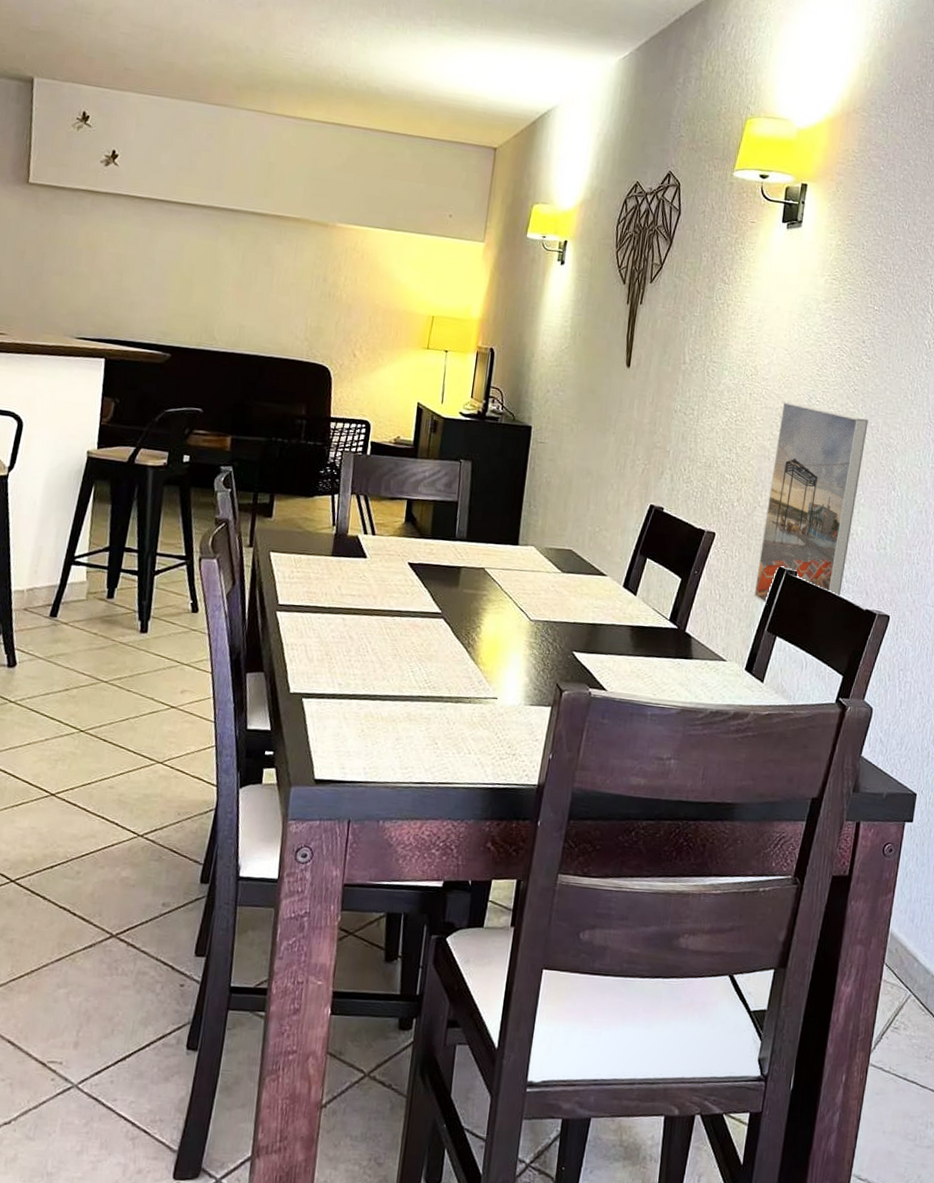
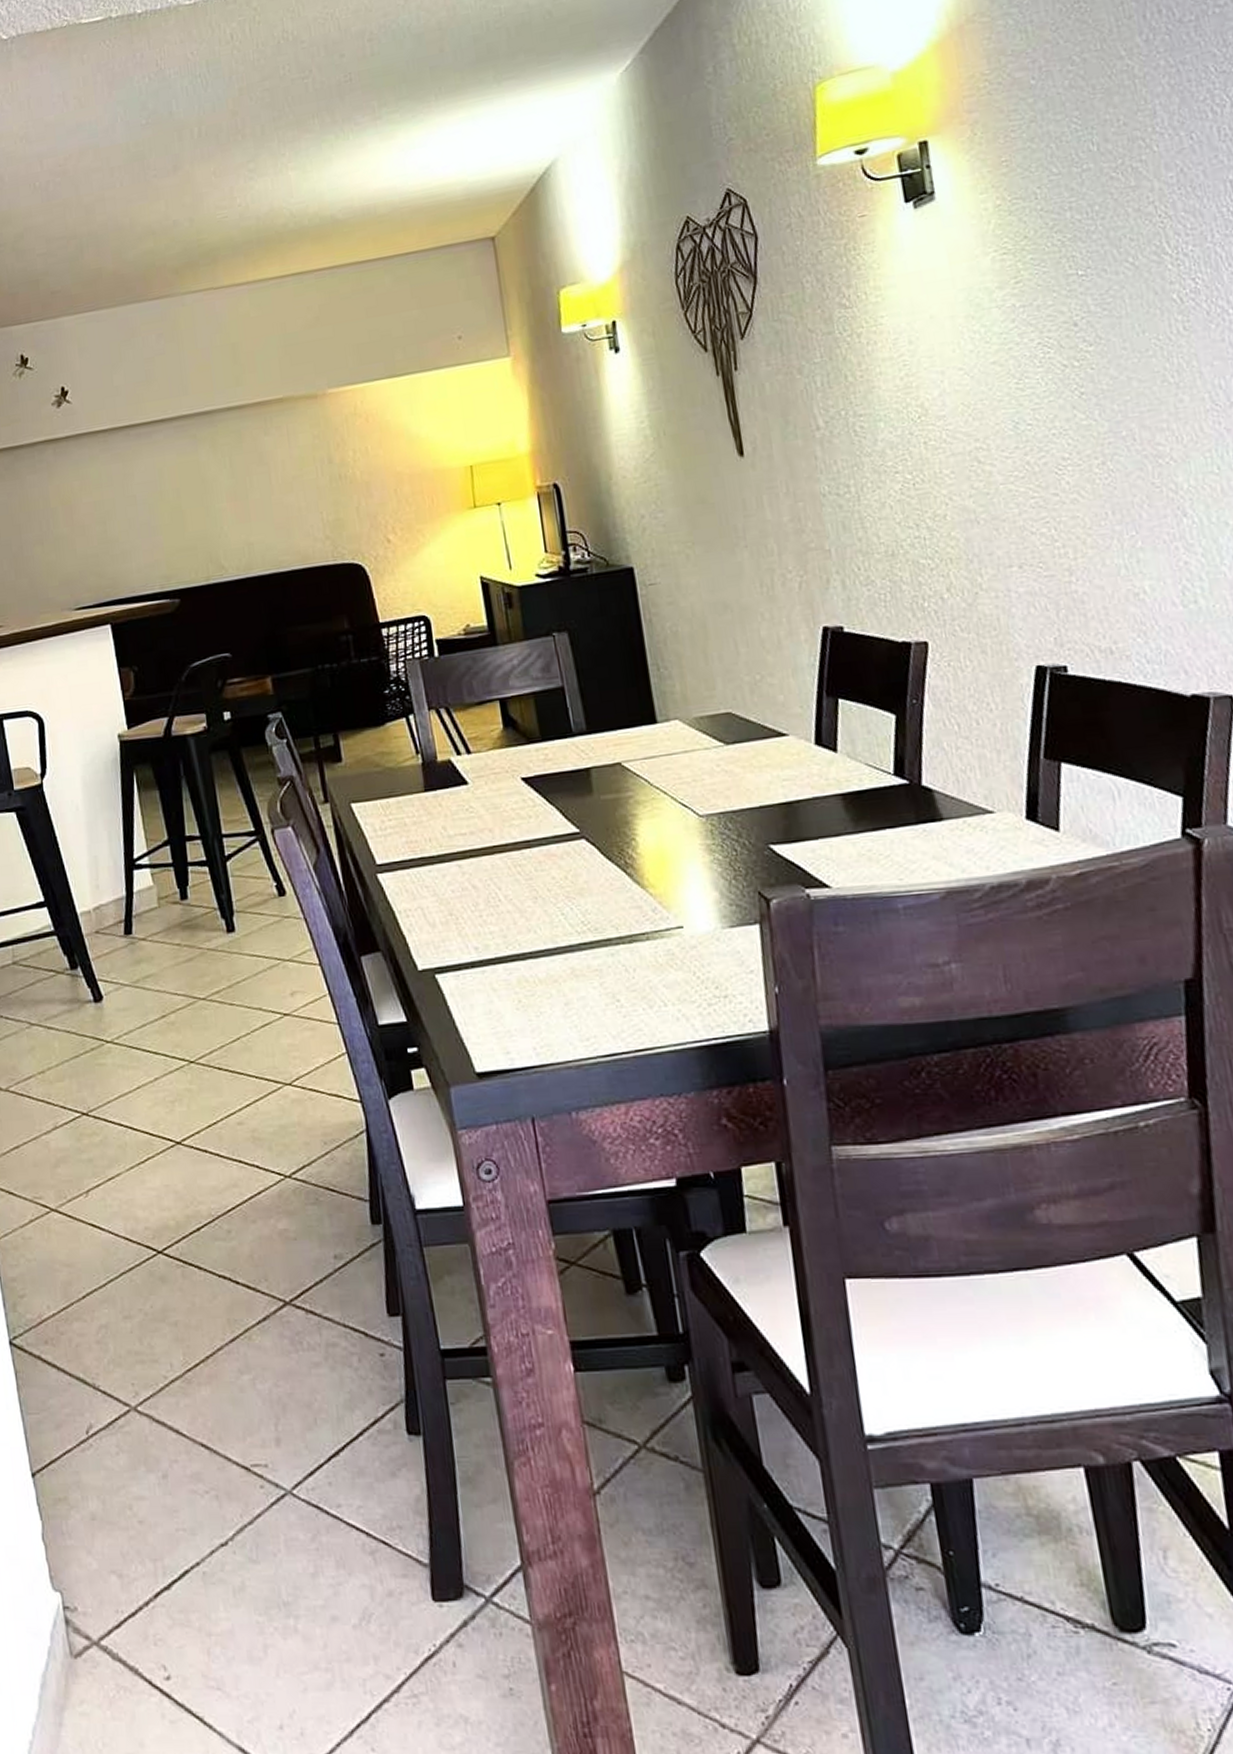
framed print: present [754,401,869,605] -> none [976,428,1144,723]

